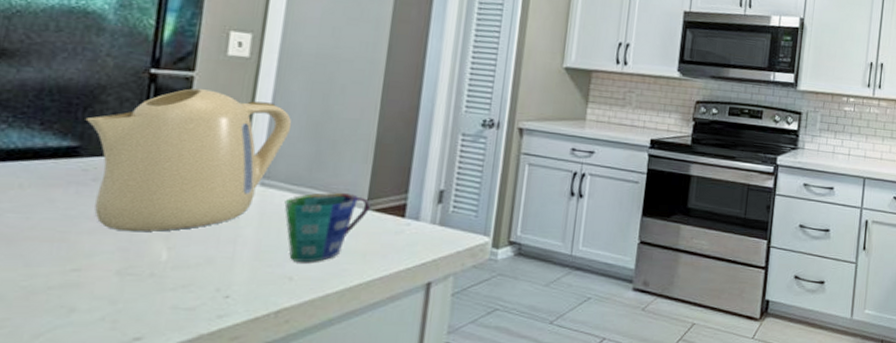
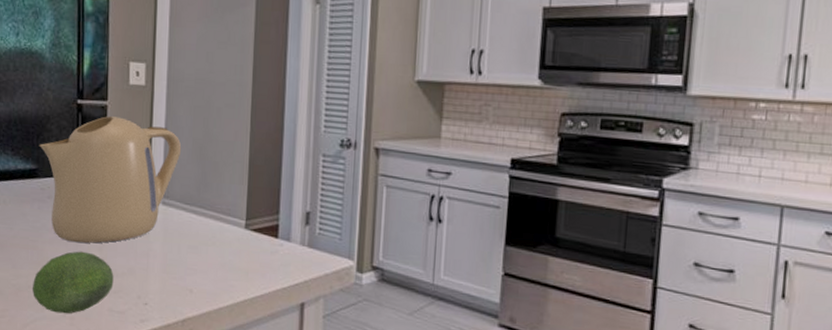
fruit: none [53,241,184,317] -> present [32,251,114,314]
cup: present [284,192,372,262] -> none [181,212,250,277]

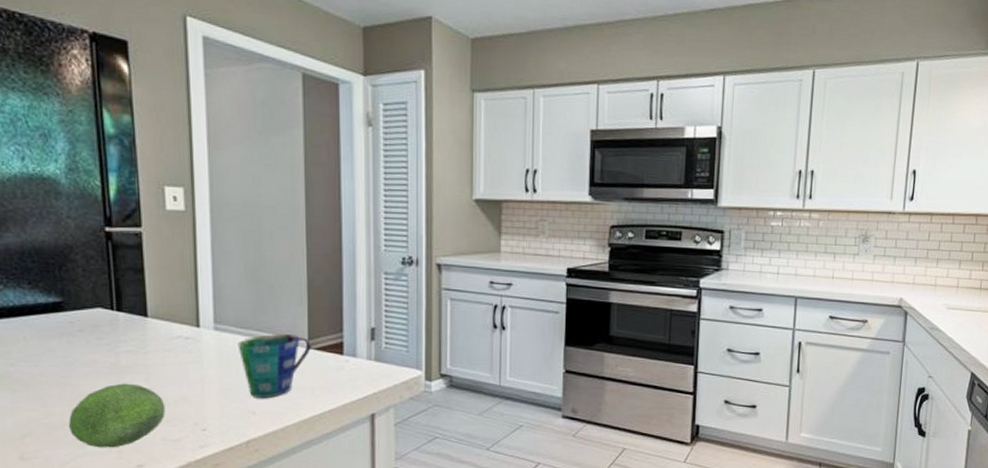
kettle: present [39,116,182,243] -> none [62,243,232,375]
cup: none [181,212,250,277] -> present [237,333,312,398]

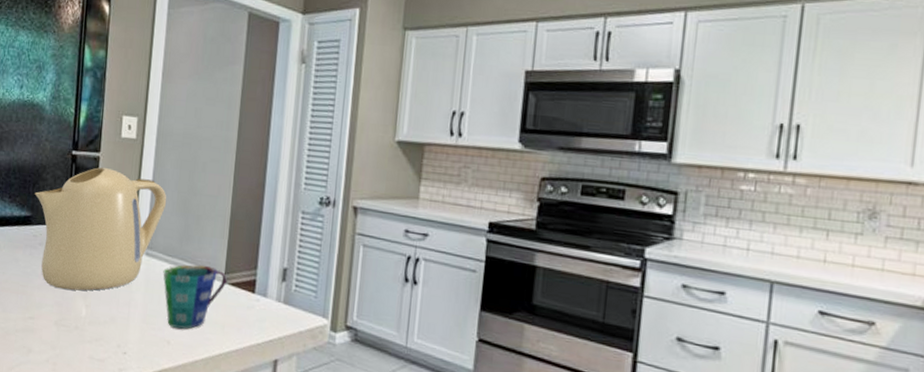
kettle: none [62,243,232,375] -> present [34,167,167,291]
fruit: present [68,383,166,448] -> none [19,297,96,360]

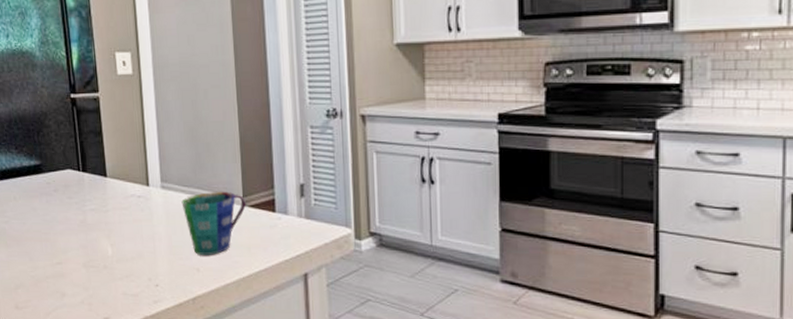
kettle: present [34,167,167,291] -> none [40,107,174,232]

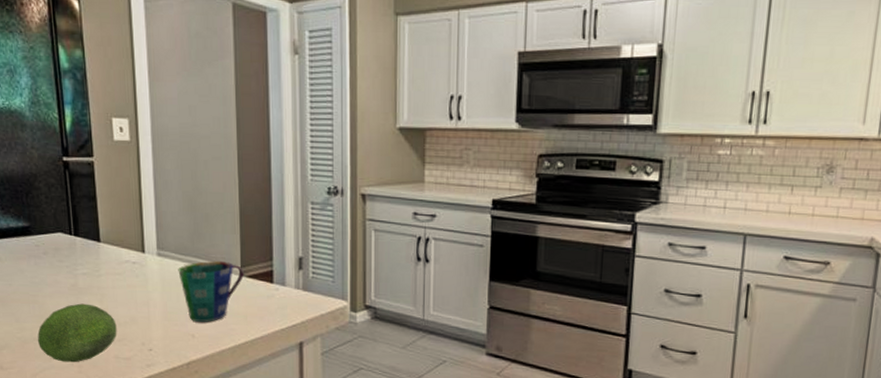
fruit: none [49,240,125,301] -> present [37,303,117,363]

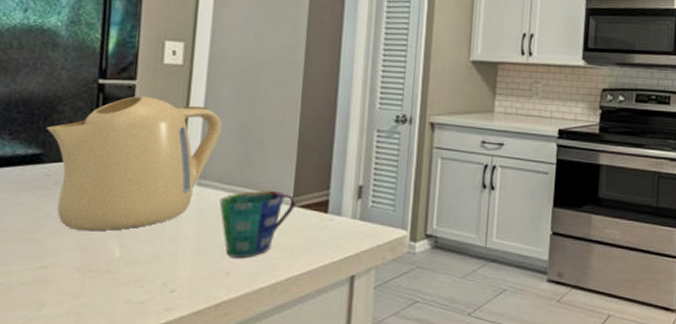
kettle: none [29,172,172,296] -> present [46,96,223,232]
fruit: present [37,303,117,363] -> none [26,240,135,311]

